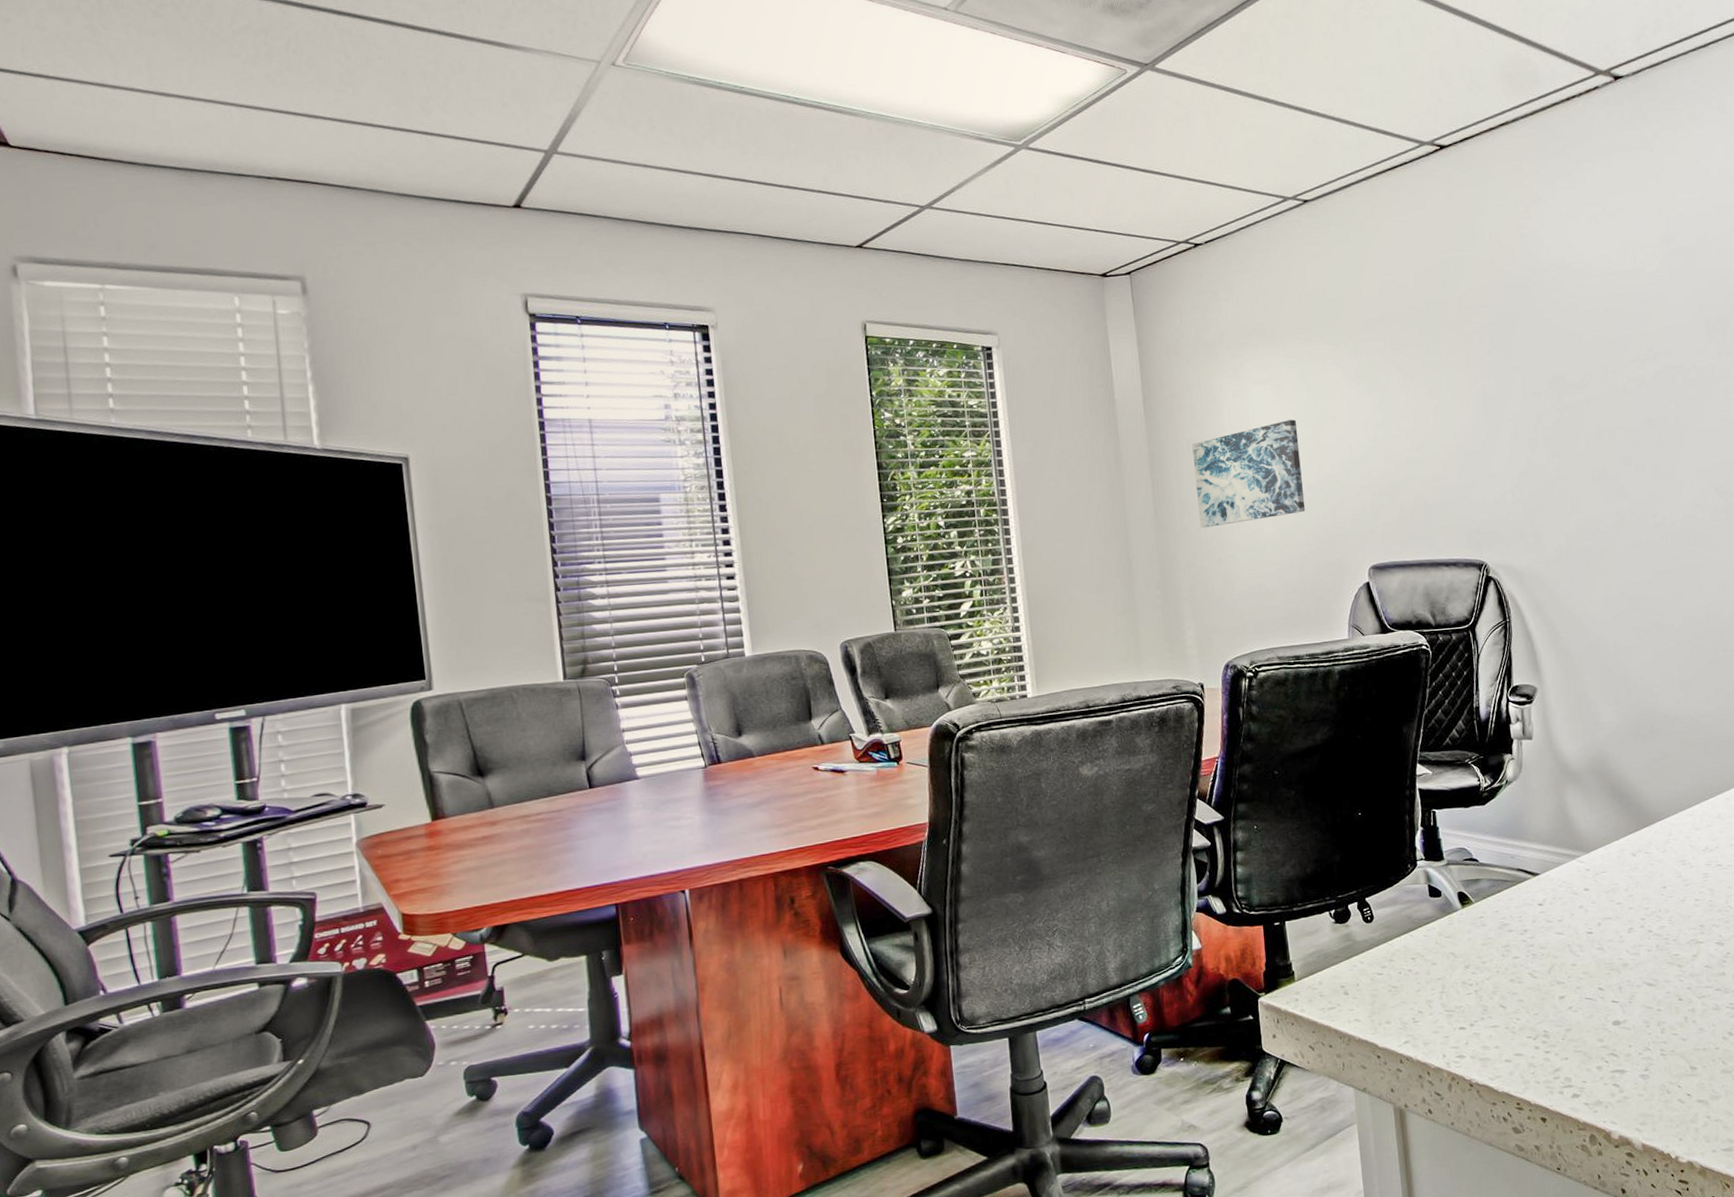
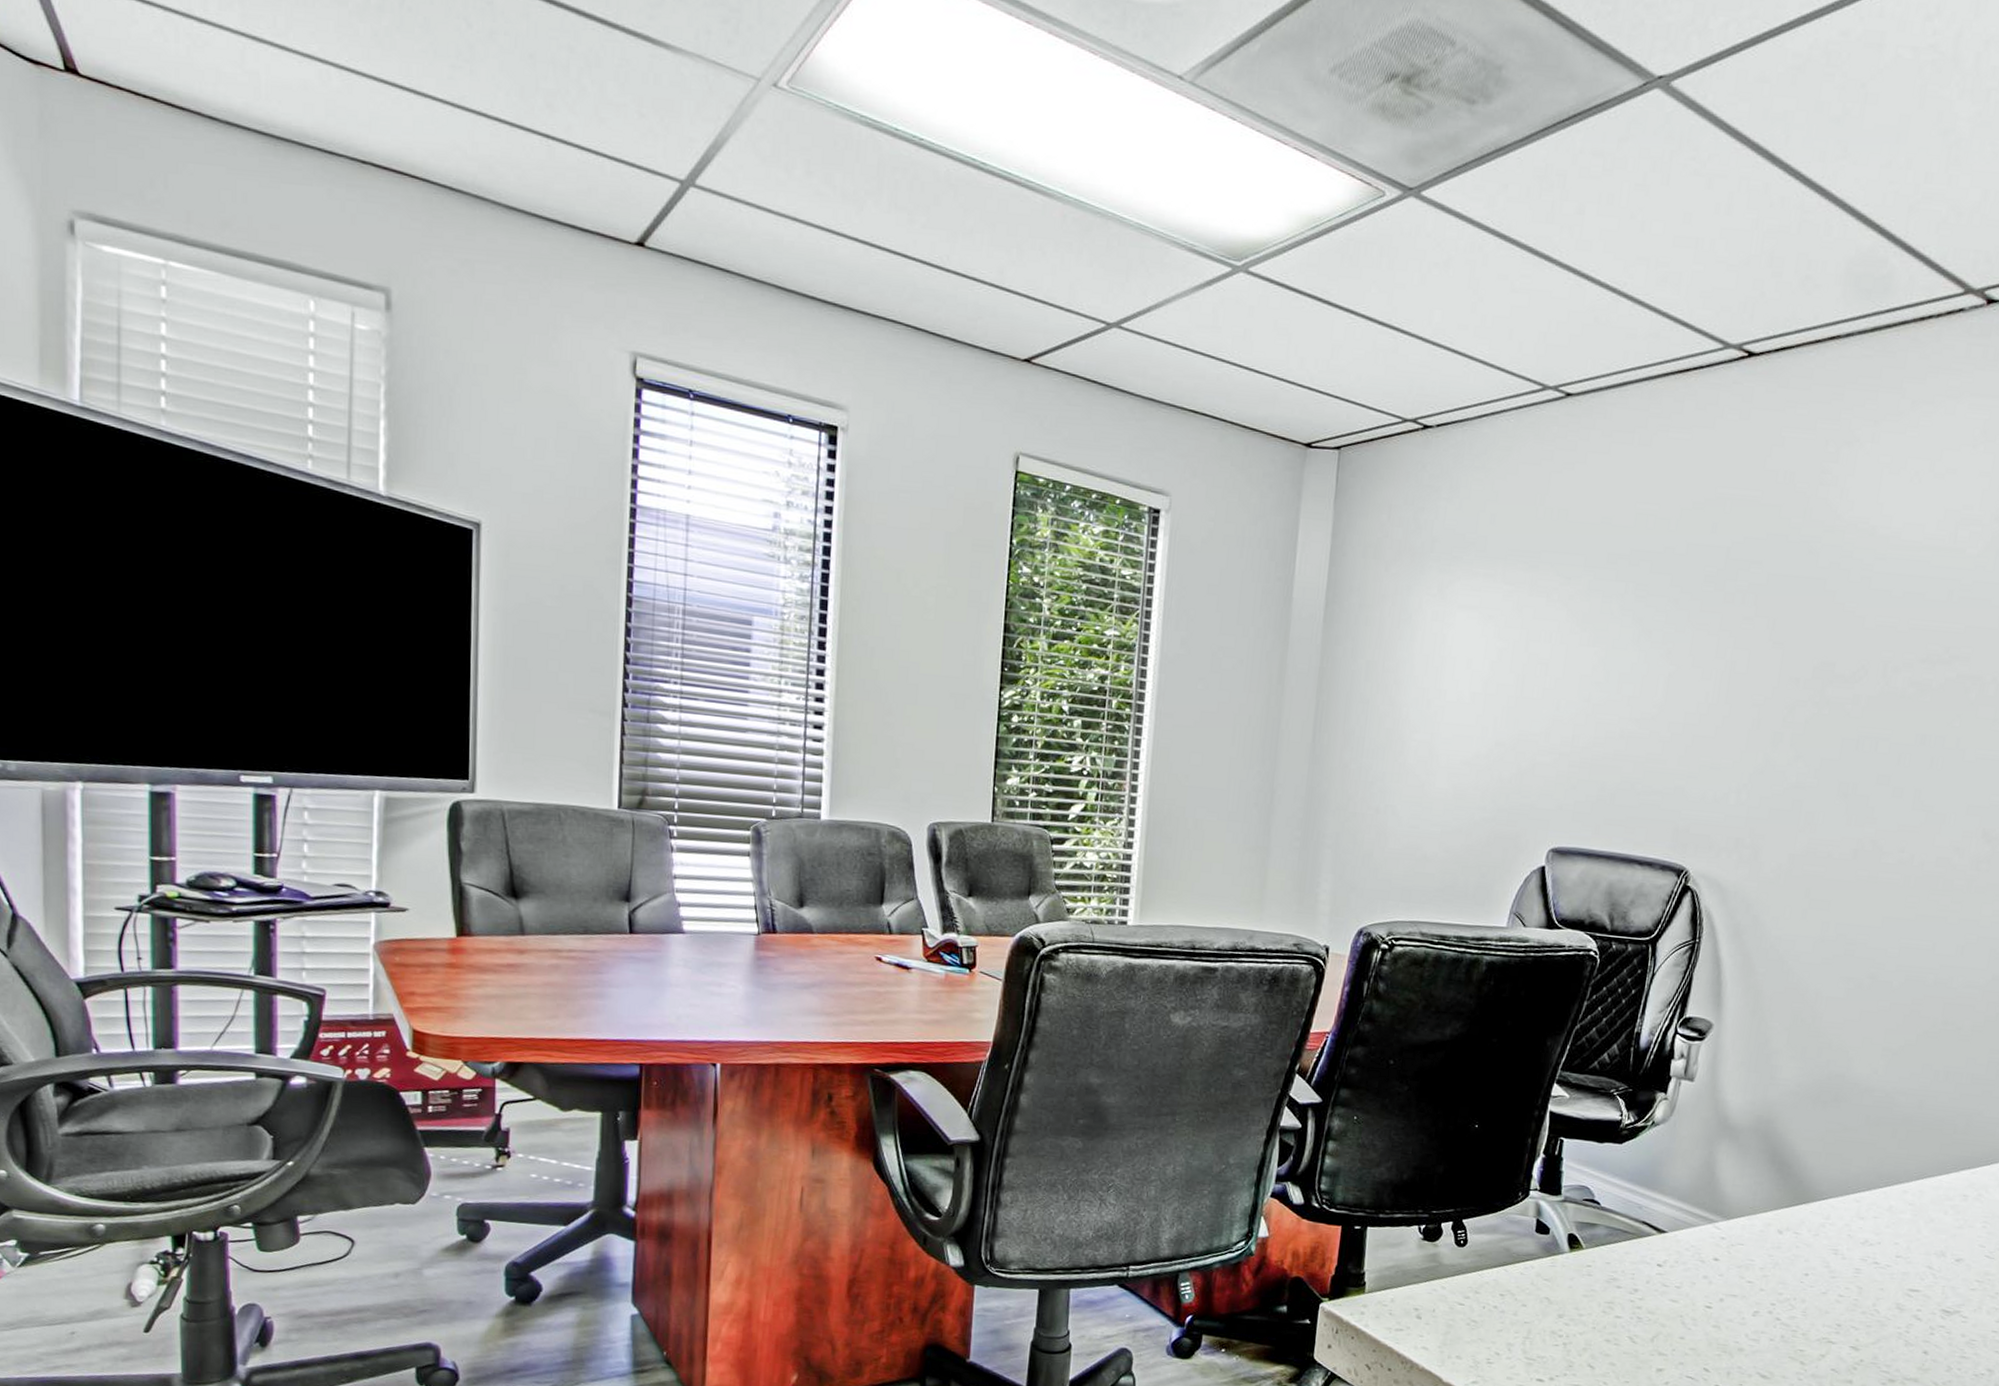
wall art: present [1192,419,1306,528] -> none [1362,658,1500,771]

